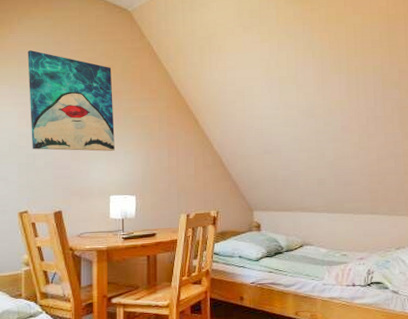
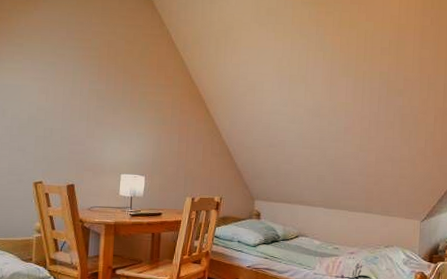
wall art: present [27,49,115,151] -> none [49,27,130,132]

